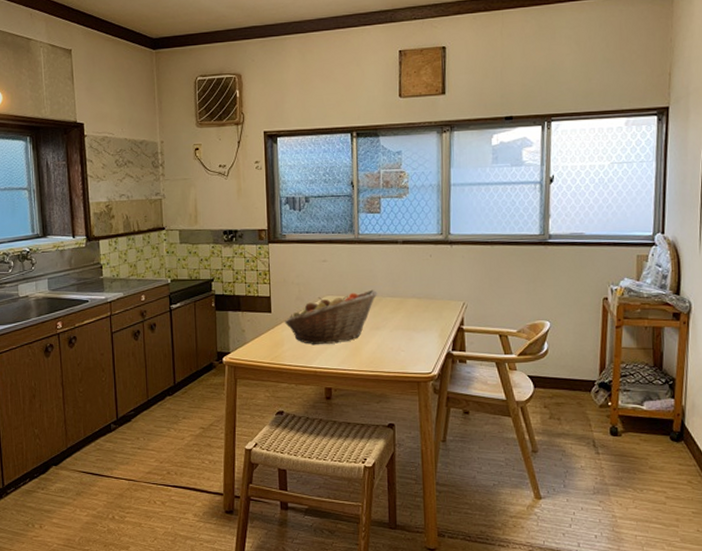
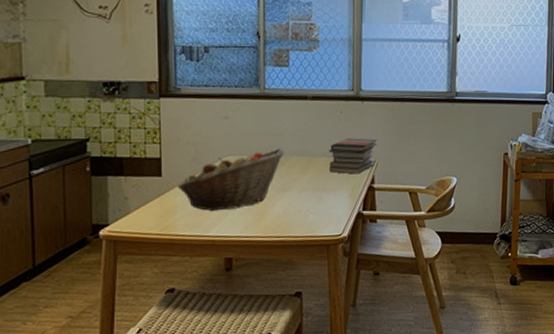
book stack: none [418,280,467,316] -> present [328,138,378,174]

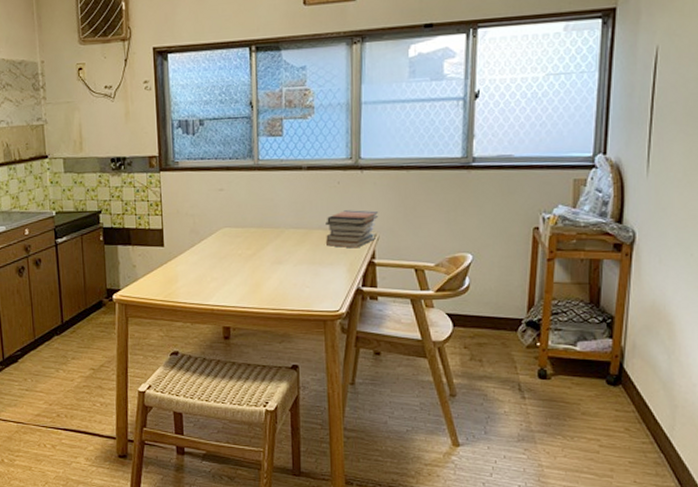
fruit basket: present [177,148,285,212] -> none [178,220,280,282]

